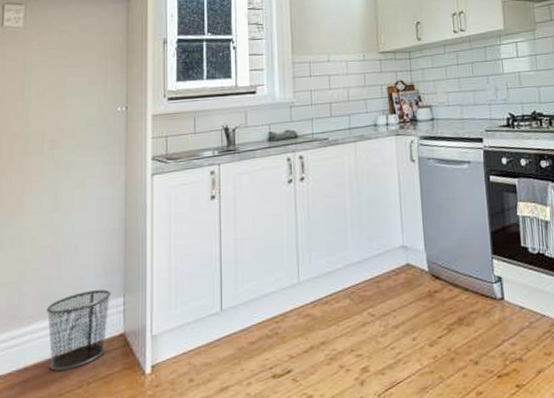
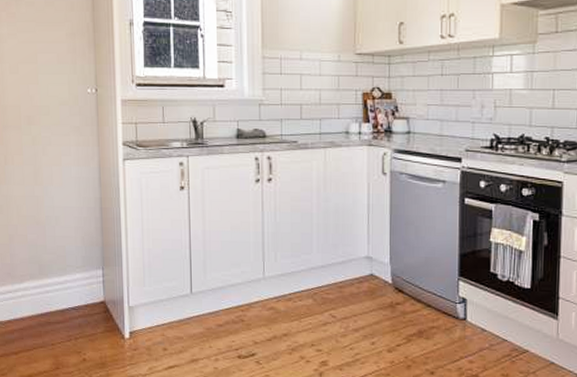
waste bin: present [46,289,111,371] -> none [35,260,91,325]

